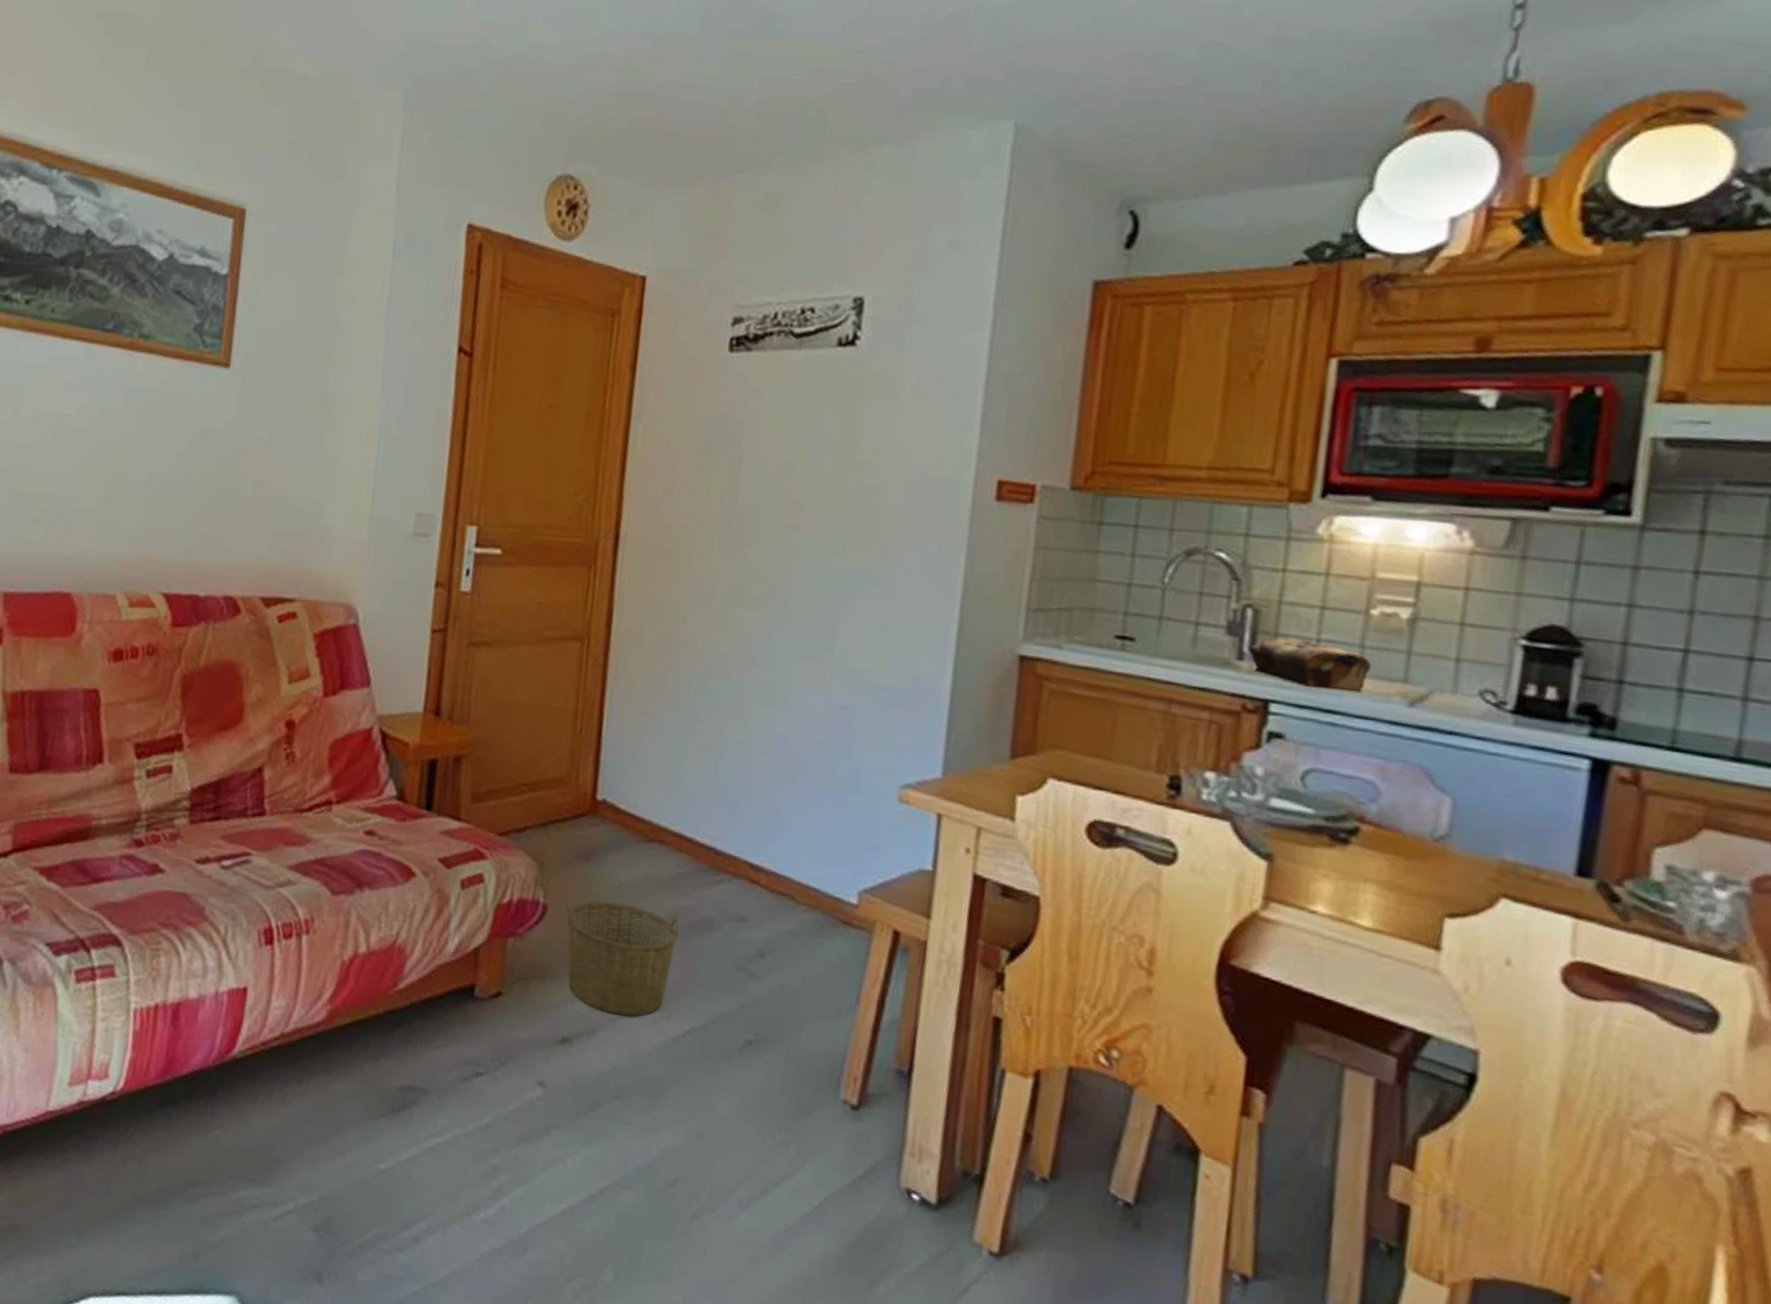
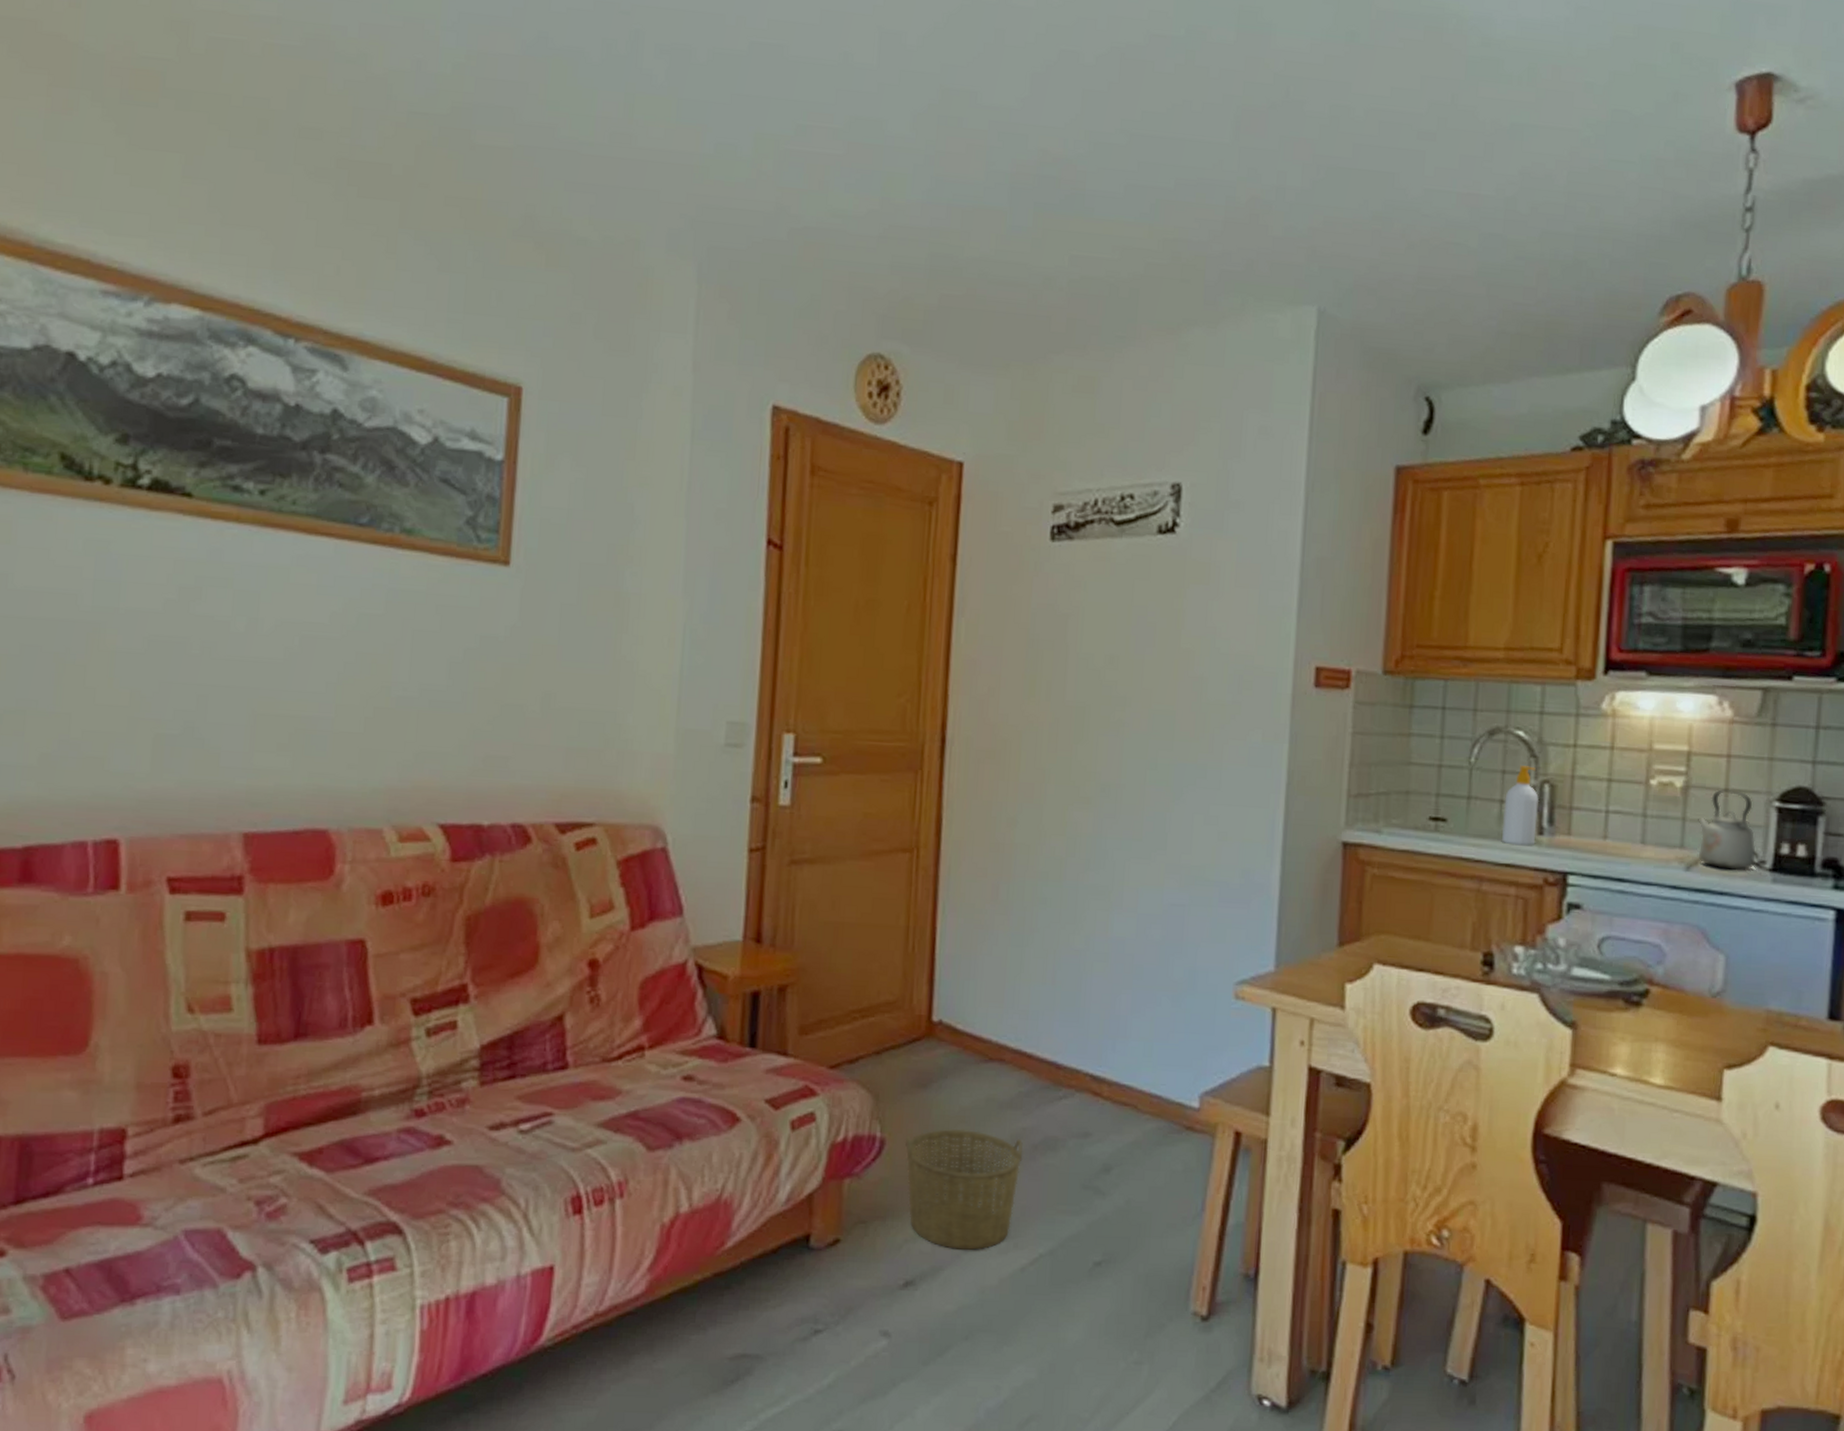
soap bottle: none [1196,588,1240,671] -> present [1502,765,1539,847]
bread loaf: present [1249,638,1372,691] -> none [1548,811,1653,859]
kettle: none [1425,623,1495,711] -> present [1698,789,1755,870]

